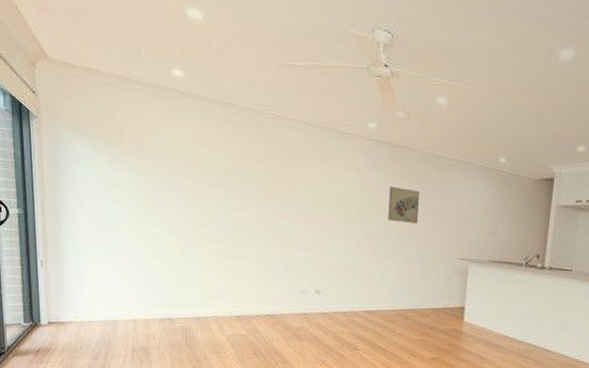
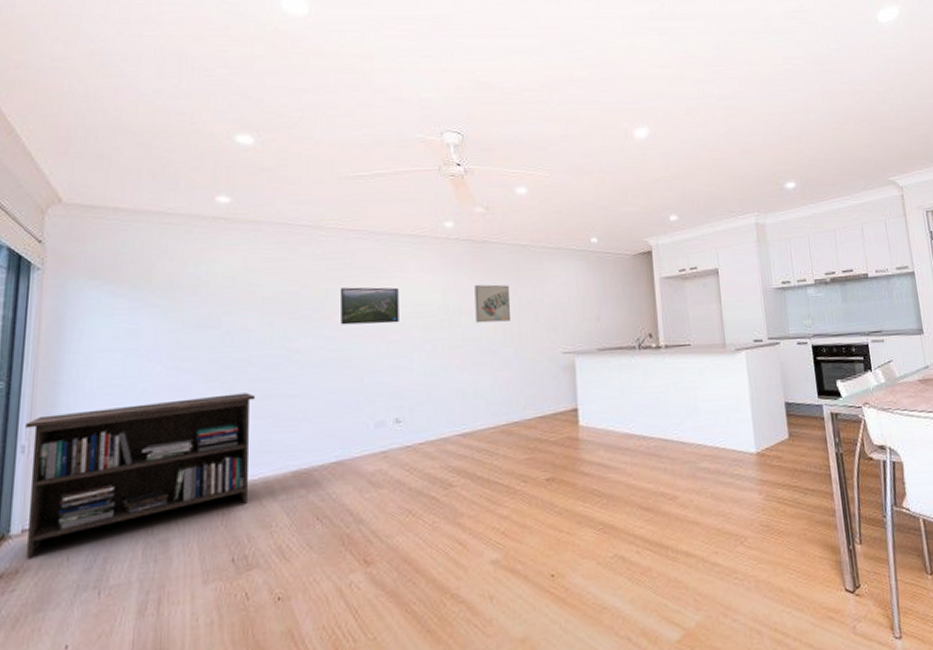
storage cabinet: none [41,240,209,343] -> present [25,392,256,559]
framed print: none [276,171,325,210] -> present [341,287,399,325]

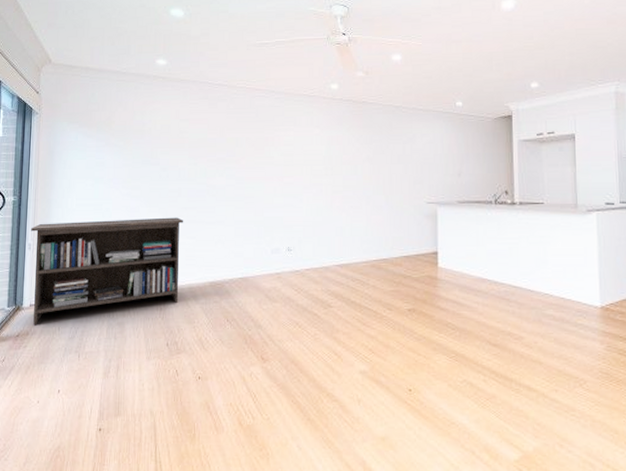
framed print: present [341,287,399,325] -> none [247,137,292,169]
wall art: present [474,284,510,323] -> none [354,140,383,173]

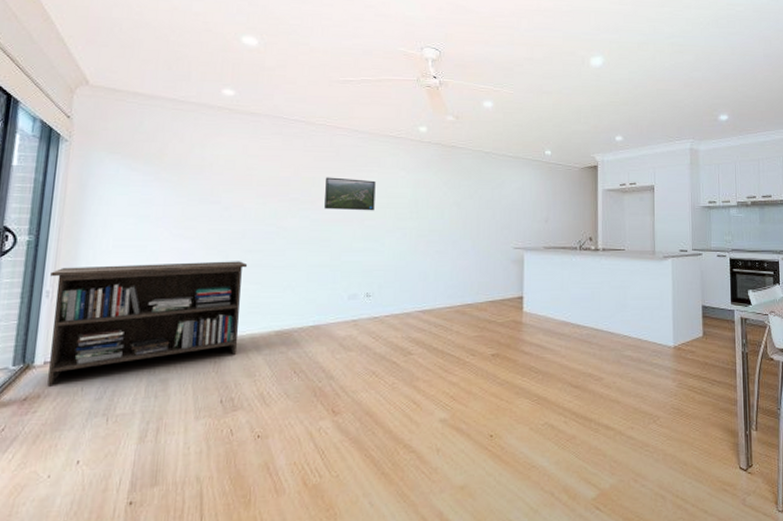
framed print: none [247,137,292,169] -> present [324,177,376,211]

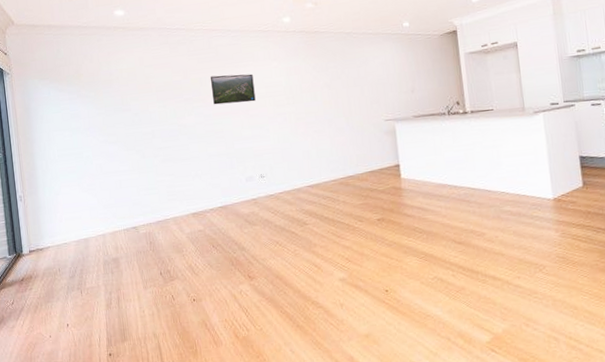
storage cabinet: present [47,261,248,387] -> none [19,157,166,269]

